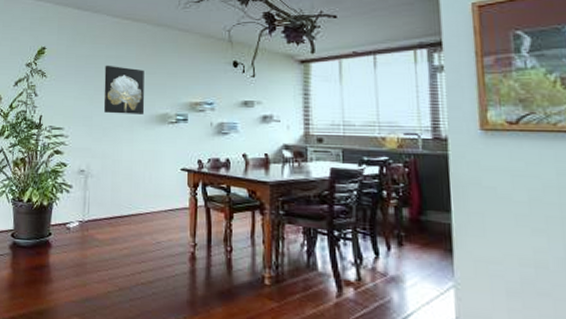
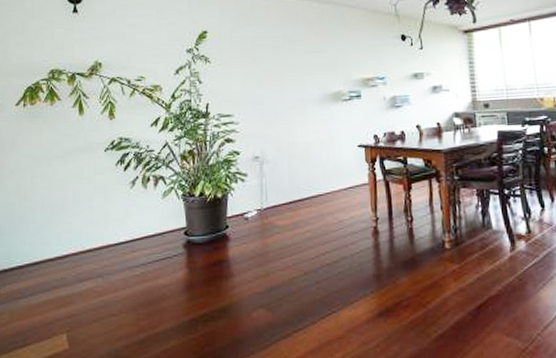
wall art: present [103,65,145,114] -> none [272,45,317,96]

